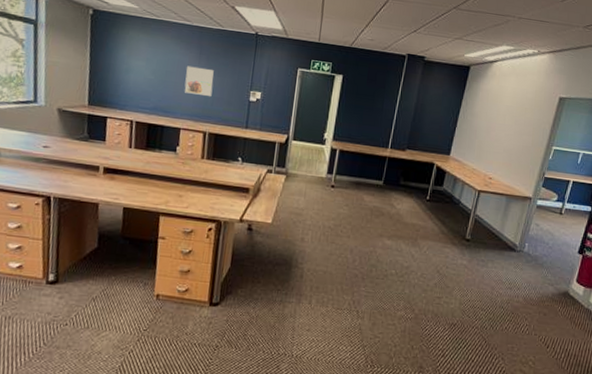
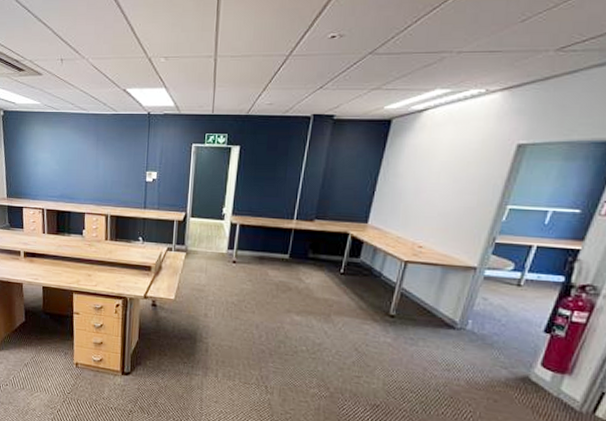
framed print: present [184,65,214,96] -> none [85,153,111,180]

